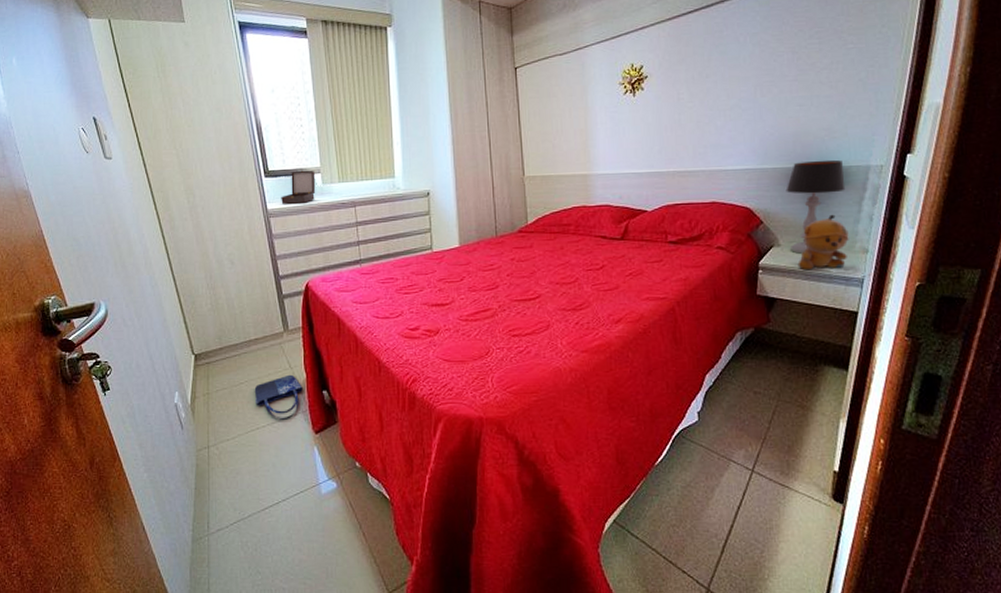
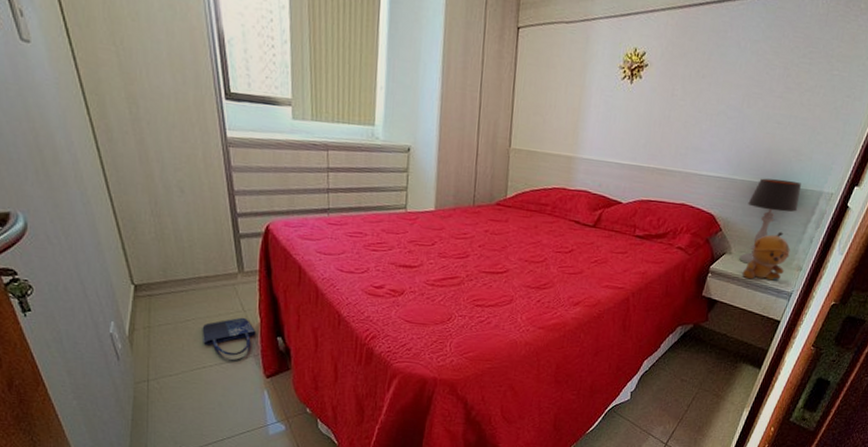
jewelry box: present [281,170,316,204] -> none [243,99,286,137]

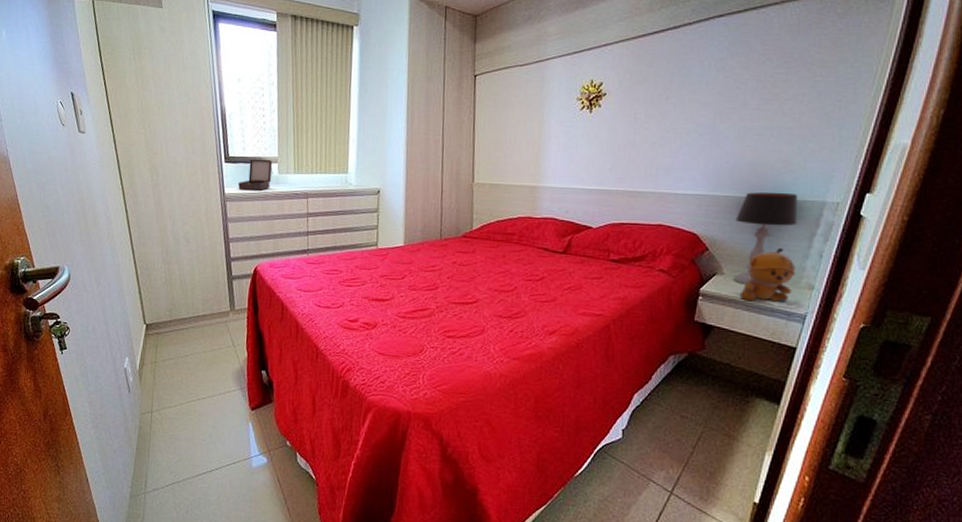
shopping bag: present [202,317,256,363] -> none [198,352,243,395]
jewelry box: none [243,99,286,137] -> present [238,159,273,191]

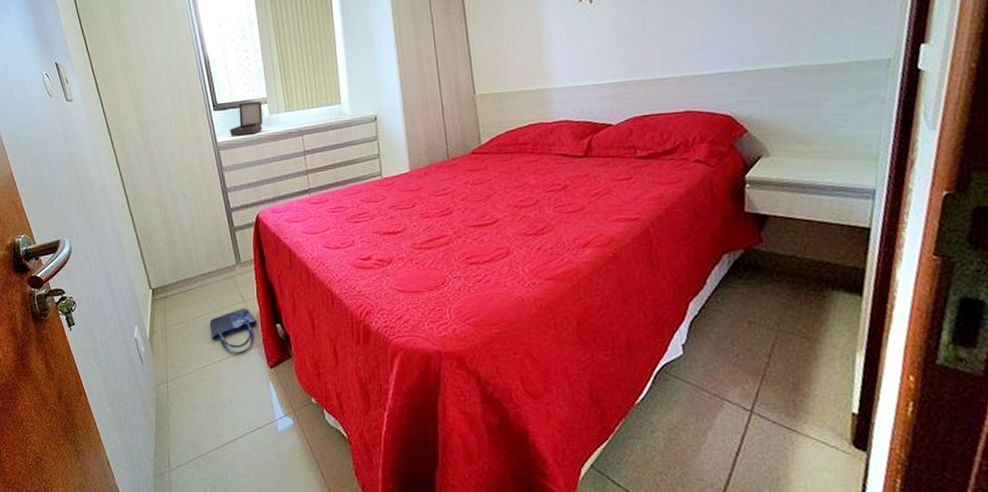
shopping bag: none [198,352,243,395] -> present [209,307,257,355]
table lamp: present [734,192,798,284] -> none [772,56,846,164]
stuffed bear: present [739,247,796,302] -> none [792,118,854,183]

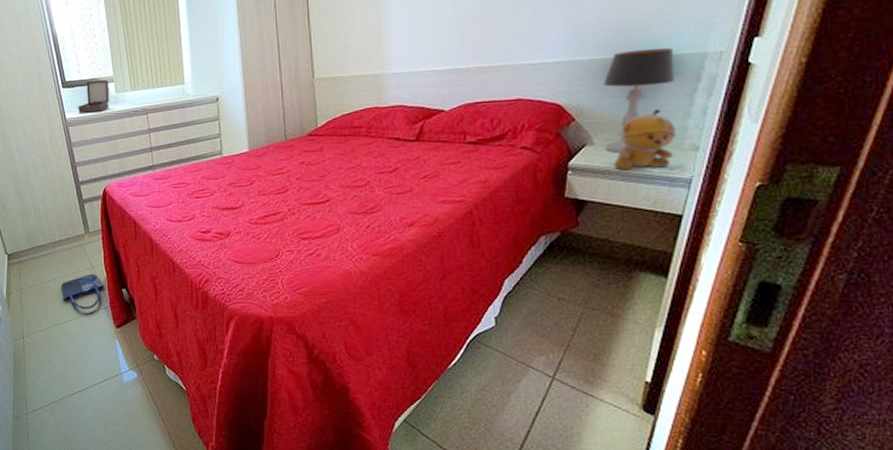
table lamp: none [772,56,846,164] -> present [603,48,675,153]
stuffed bear: none [792,118,854,183] -> present [613,109,676,171]

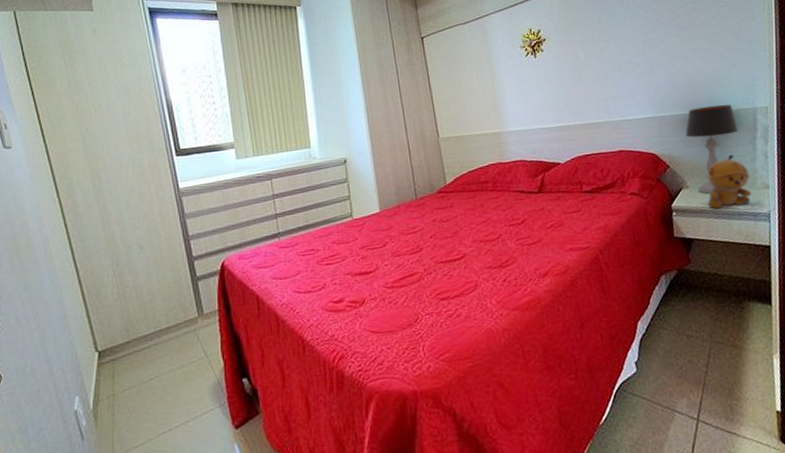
shopping bag: present [61,273,104,316] -> none [166,363,220,418]
jewelry box: present [78,80,110,113] -> none [193,146,230,182]

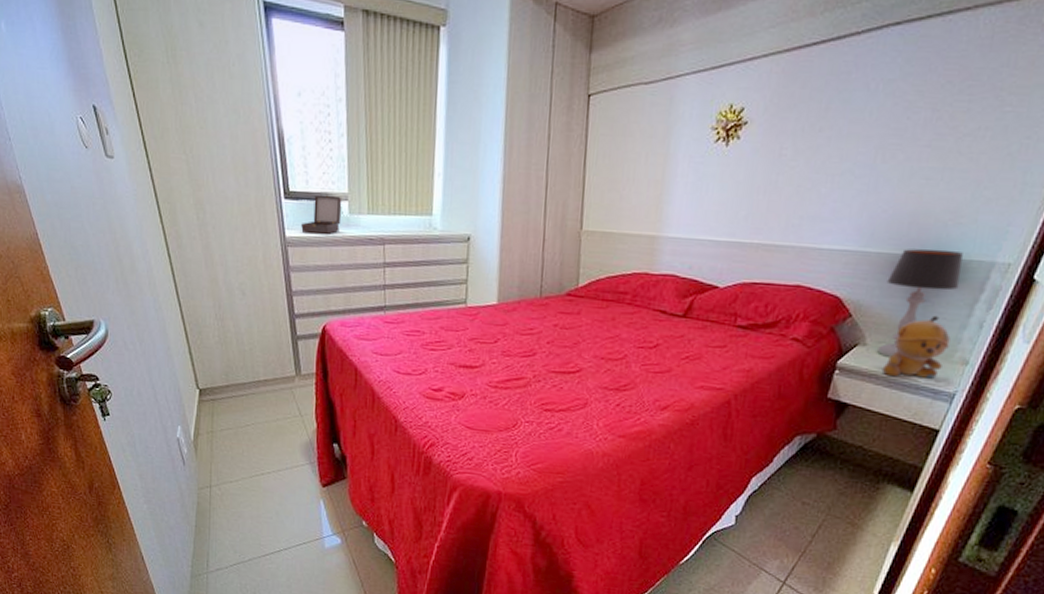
jewelry box: none [193,146,230,182] -> present [301,195,342,234]

